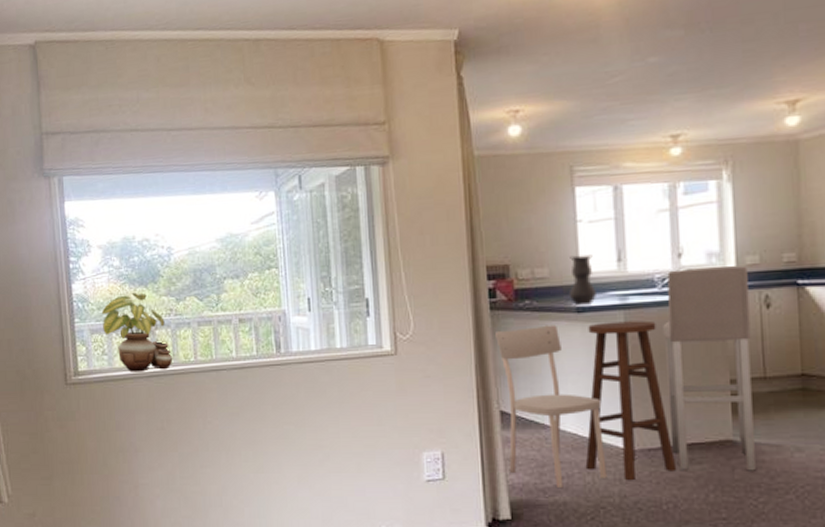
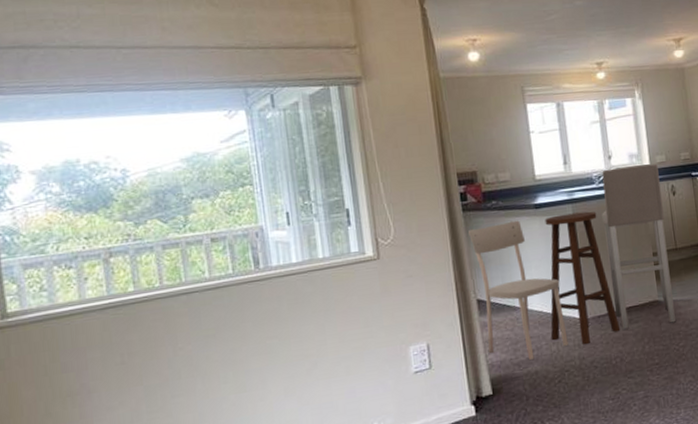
potted plant: present [102,292,173,372] -> none [38,219,134,307]
vase: present [568,254,596,307] -> none [526,159,550,204]

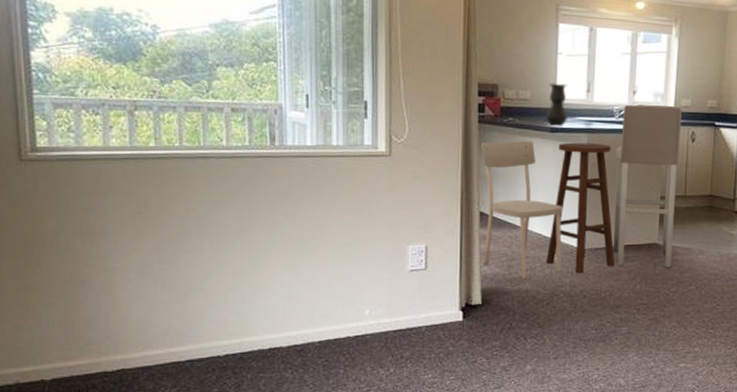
vase: none [526,159,550,204] -> present [545,83,568,127]

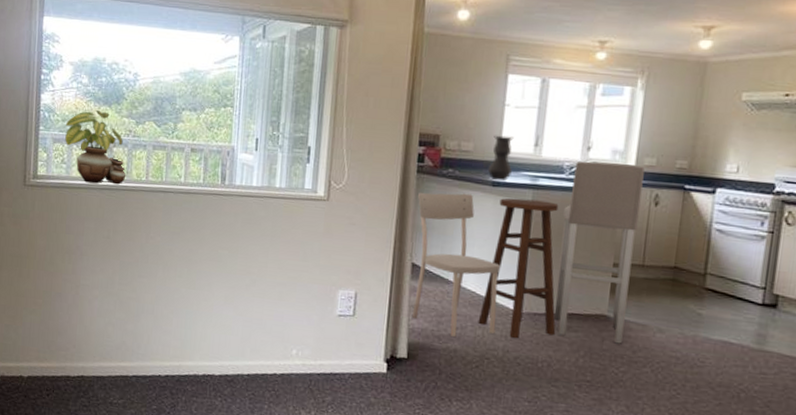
potted plant: none [69,68,155,153] -> present [65,109,127,185]

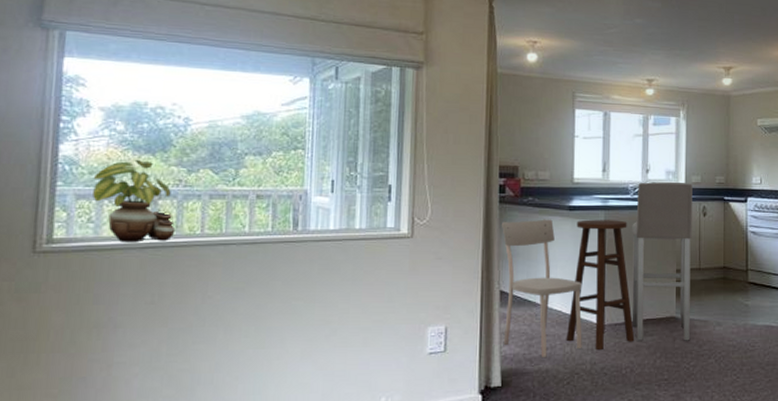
vase: present [487,135,514,182] -> none [563,164,585,205]

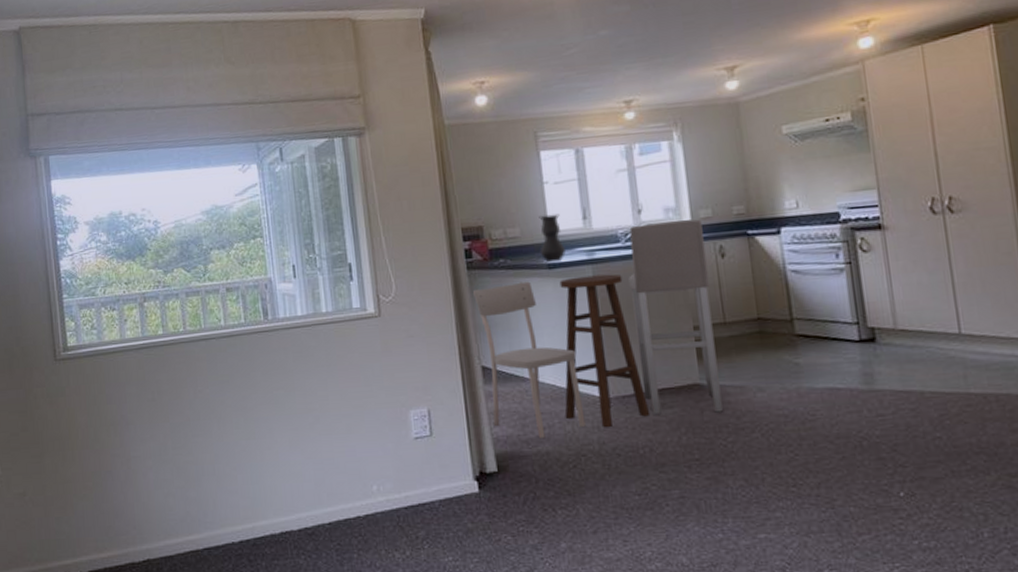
potted plant: present [93,159,176,243] -> none [90,265,163,346]
vase: none [563,164,585,205] -> present [539,213,566,263]

